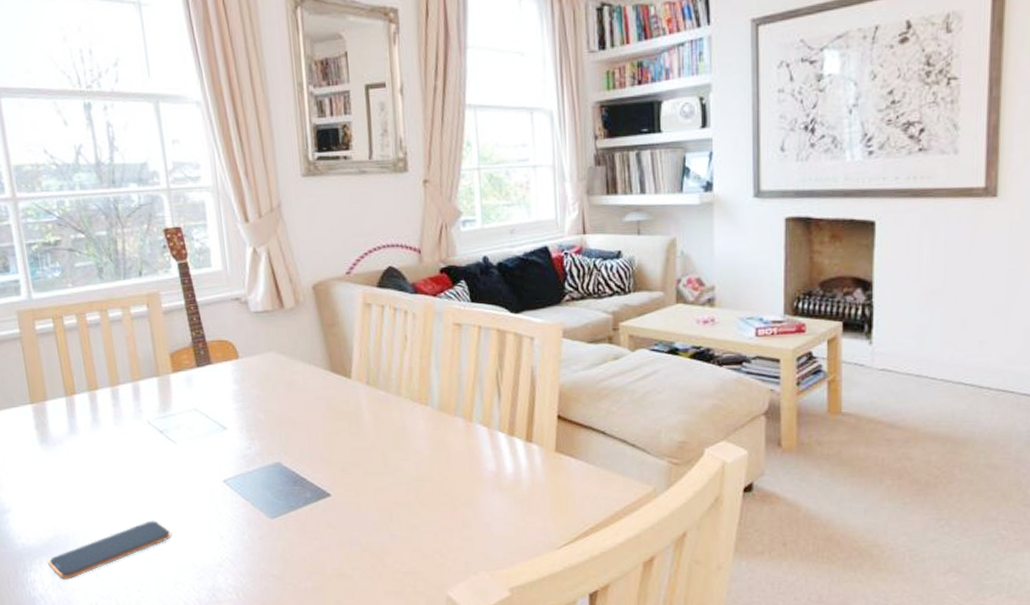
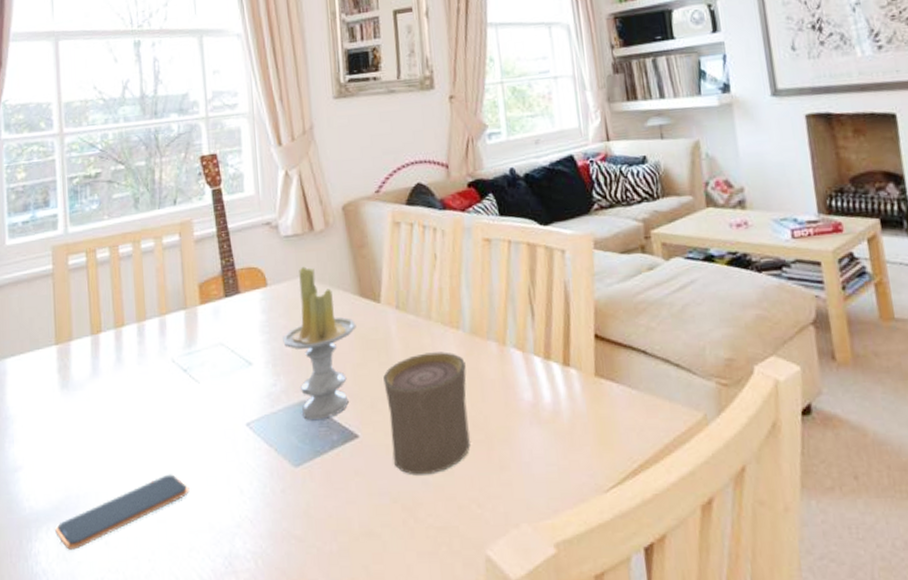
candle: none [256,341,328,479] -> present [282,266,356,420]
cup: none [354,425,435,529] -> present [383,352,470,475]

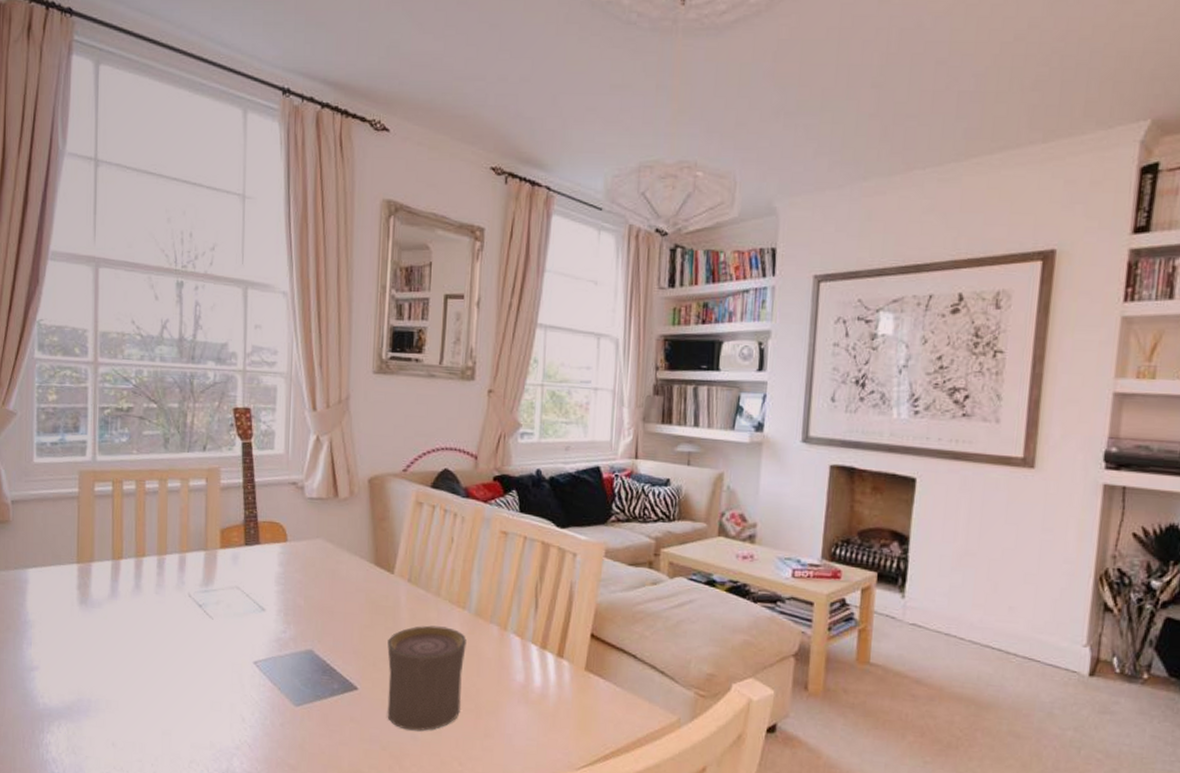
smartphone: present [55,474,190,550] -> none [66,694,195,746]
candle: present [282,266,356,420] -> none [296,529,368,669]

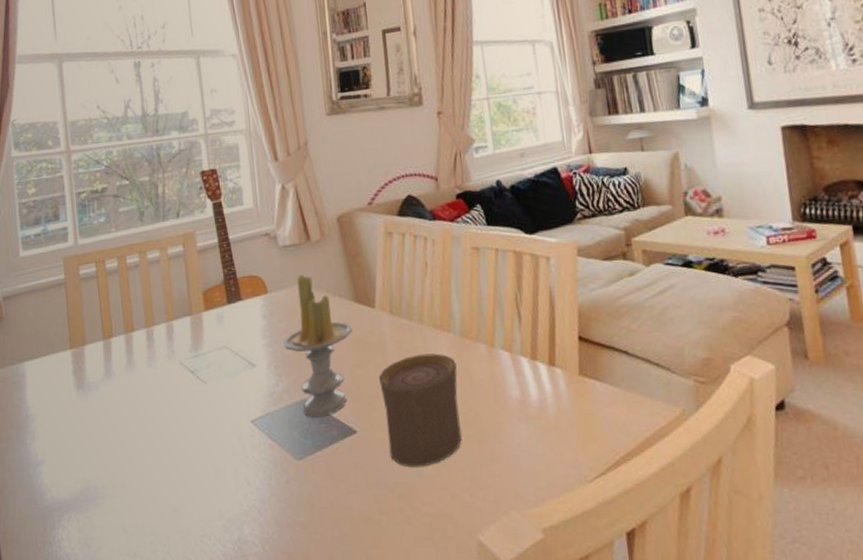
candle: none [296,529,368,669] -> present [283,274,353,417]

